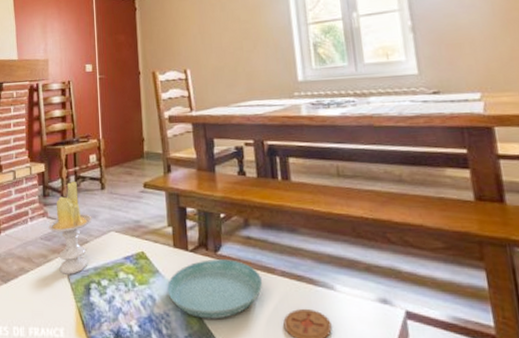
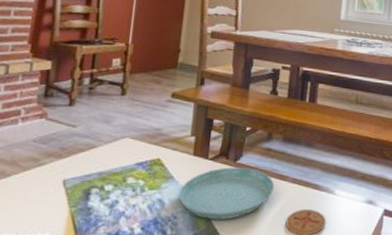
candle: present [48,181,92,274] -> none [46,83,105,179]

